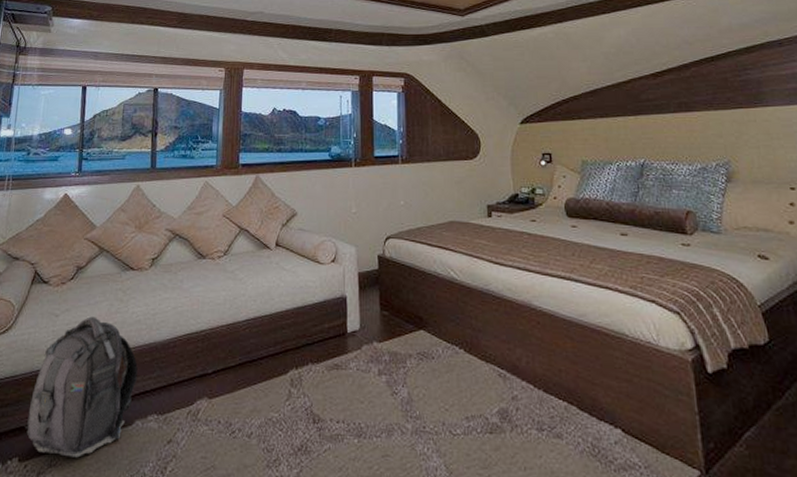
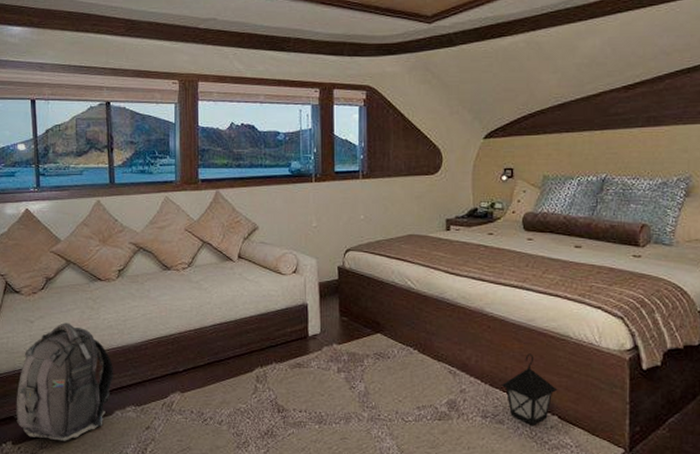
lantern: none [556,354,618,440] -> present [501,353,558,425]

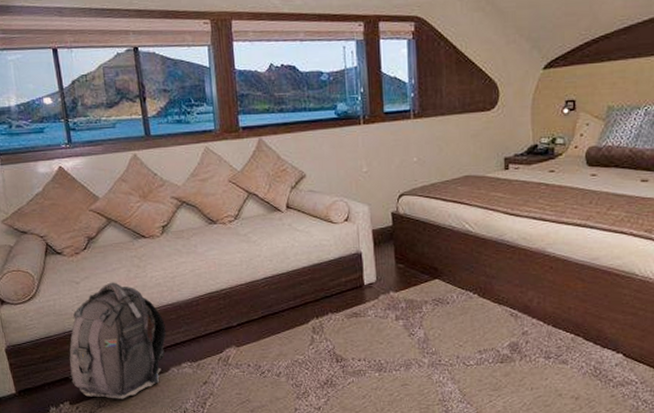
lantern: present [501,353,558,425] -> none [564,293,623,364]

